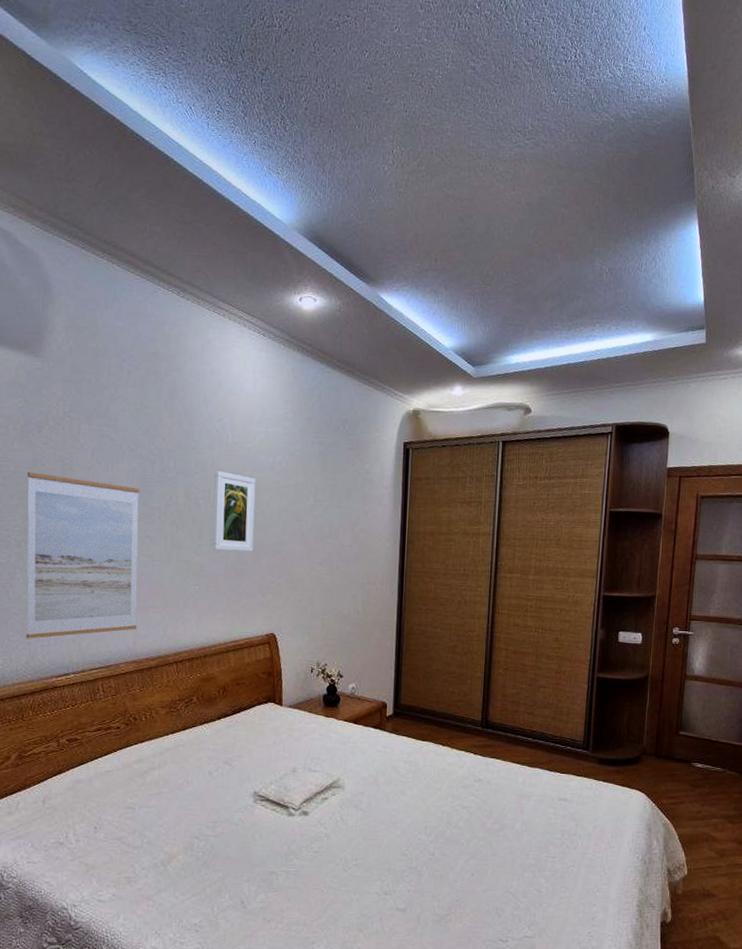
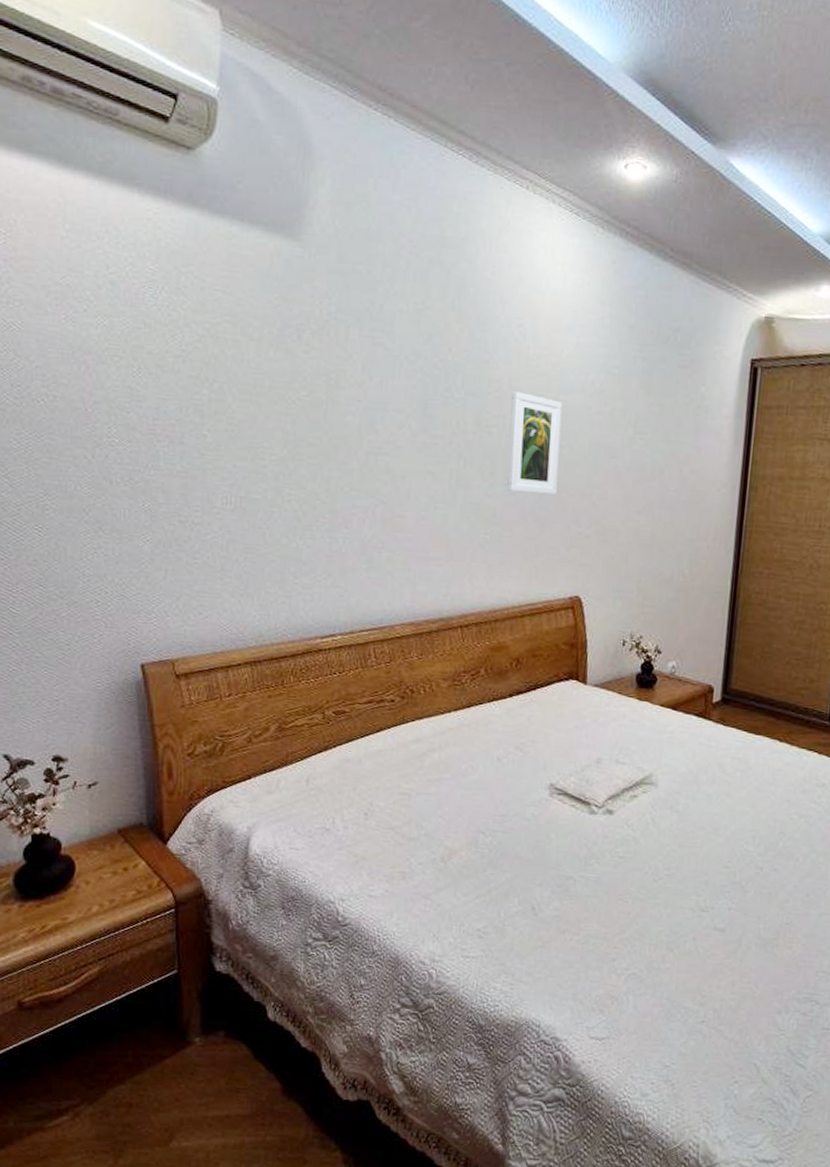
wall art: present [26,471,140,639] -> none [285,387,420,592]

